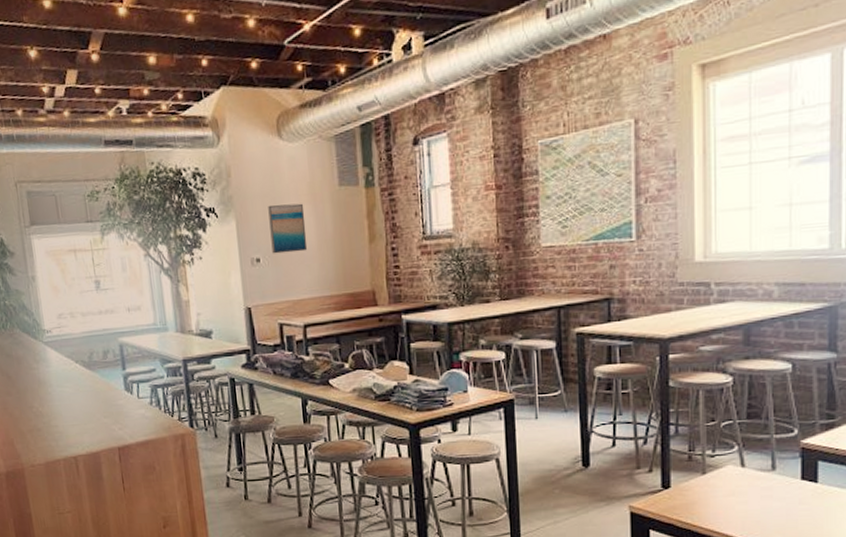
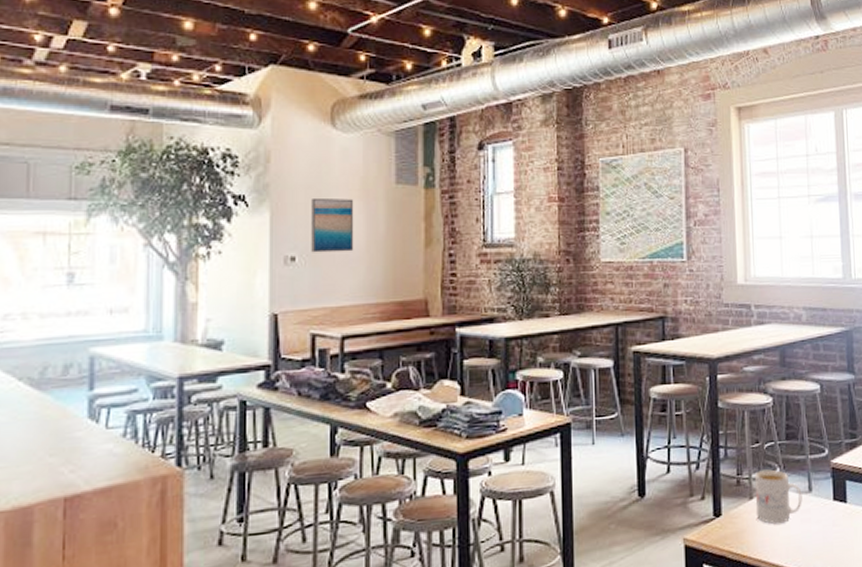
mug: none [708,447,764,499] -> present [754,469,802,524]

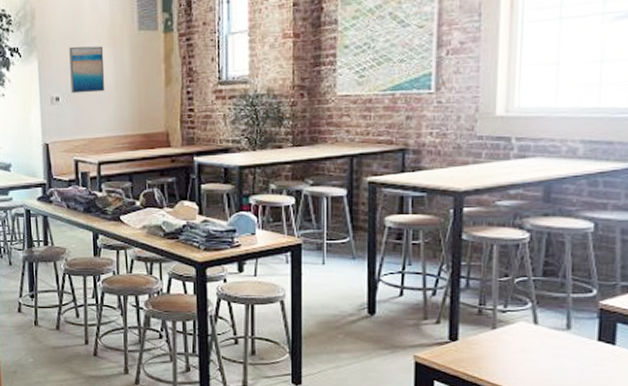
mug: present [754,469,802,524] -> none [498,303,558,356]

